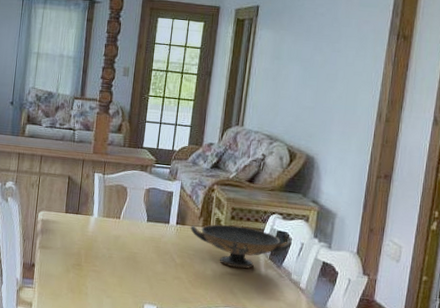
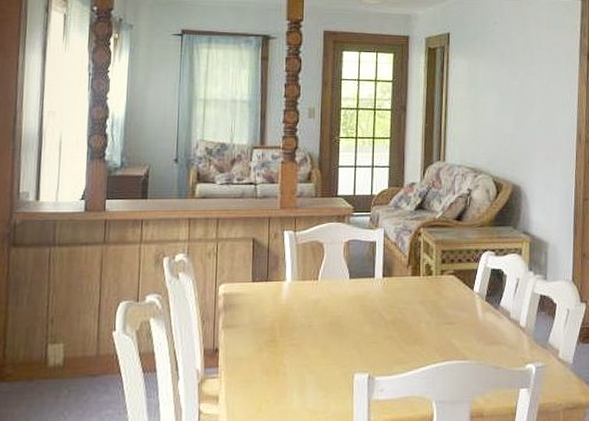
decorative bowl: present [190,224,292,269] -> none [399,269,507,316]

